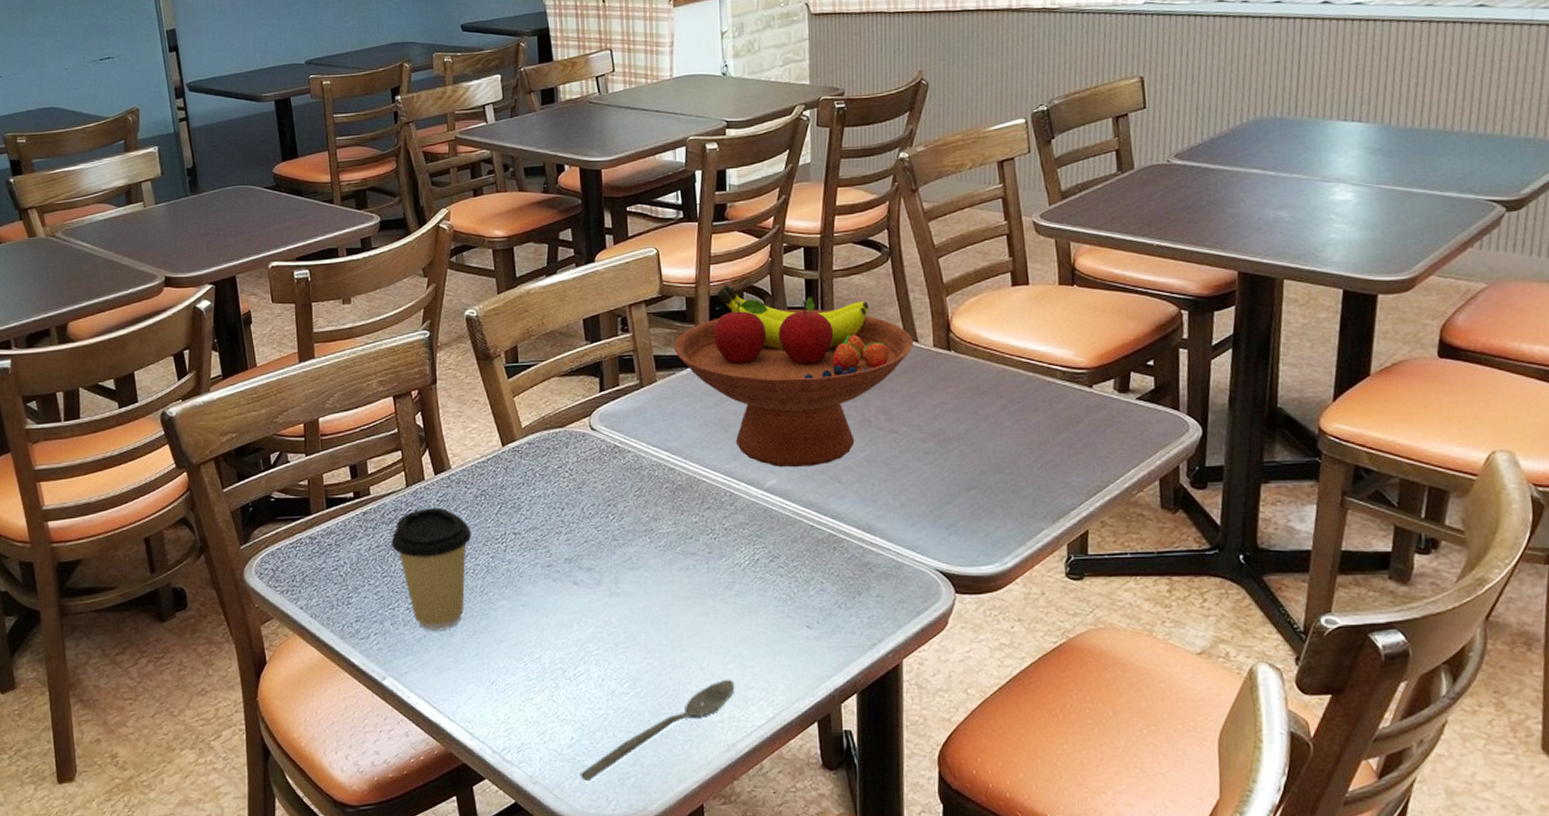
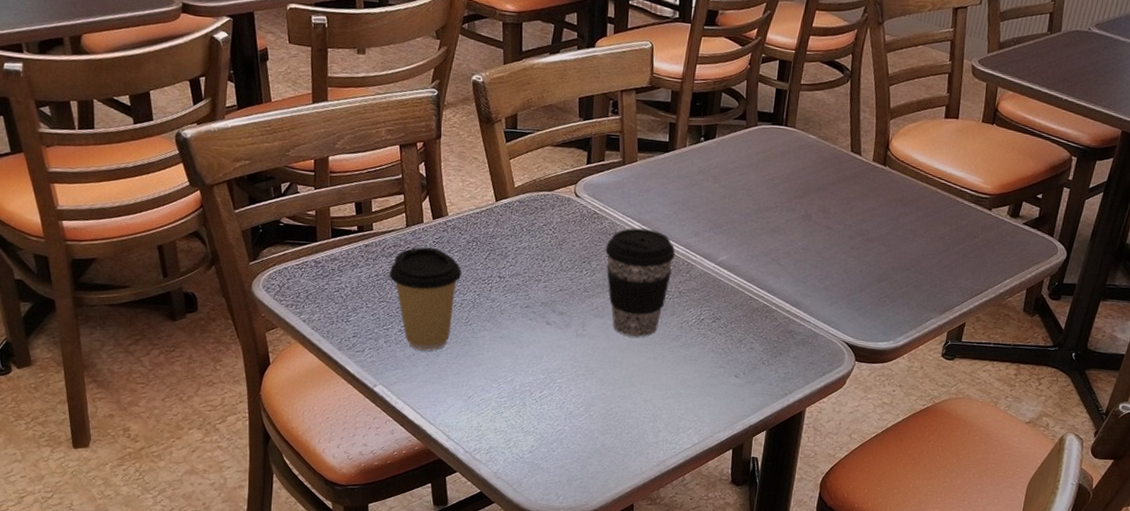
spoon: present [580,679,735,782] -> none [536,410,671,481]
coffee cup: none [632,457,715,589] -> present [605,228,676,337]
fruit bowl: present [673,284,913,468] -> none [655,84,857,249]

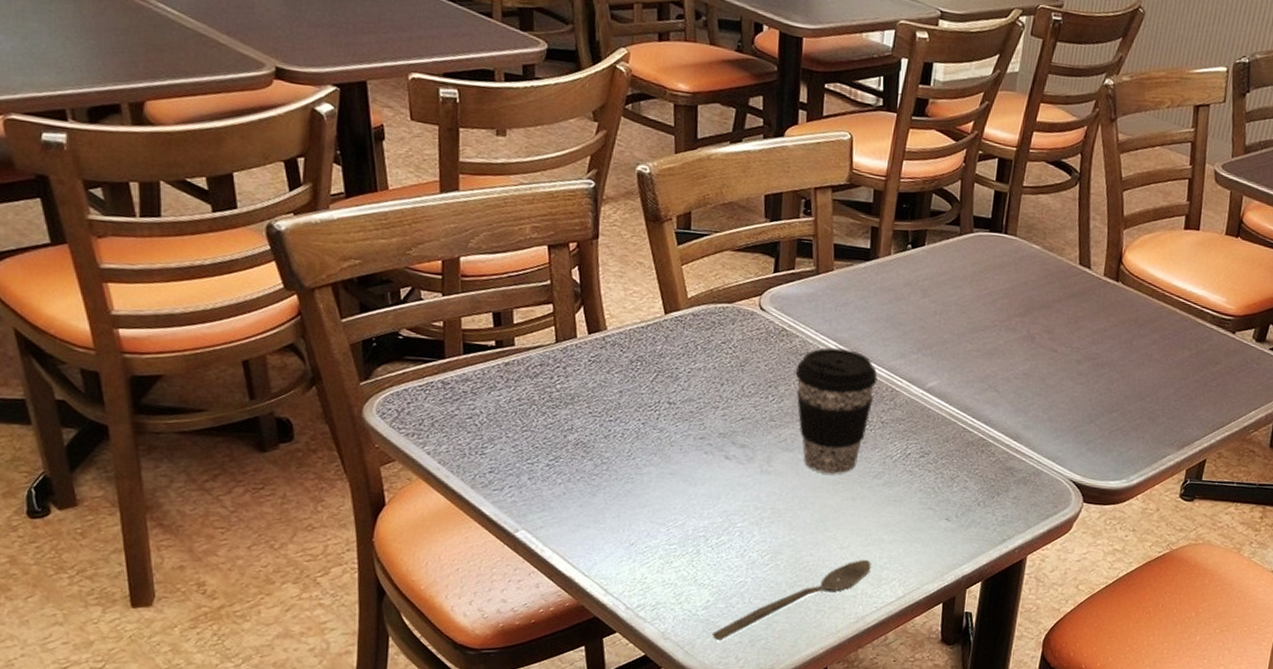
coffee cup: present [389,247,462,351] -> none [534,366,624,490]
spoon: none [536,410,671,481] -> present [712,559,872,641]

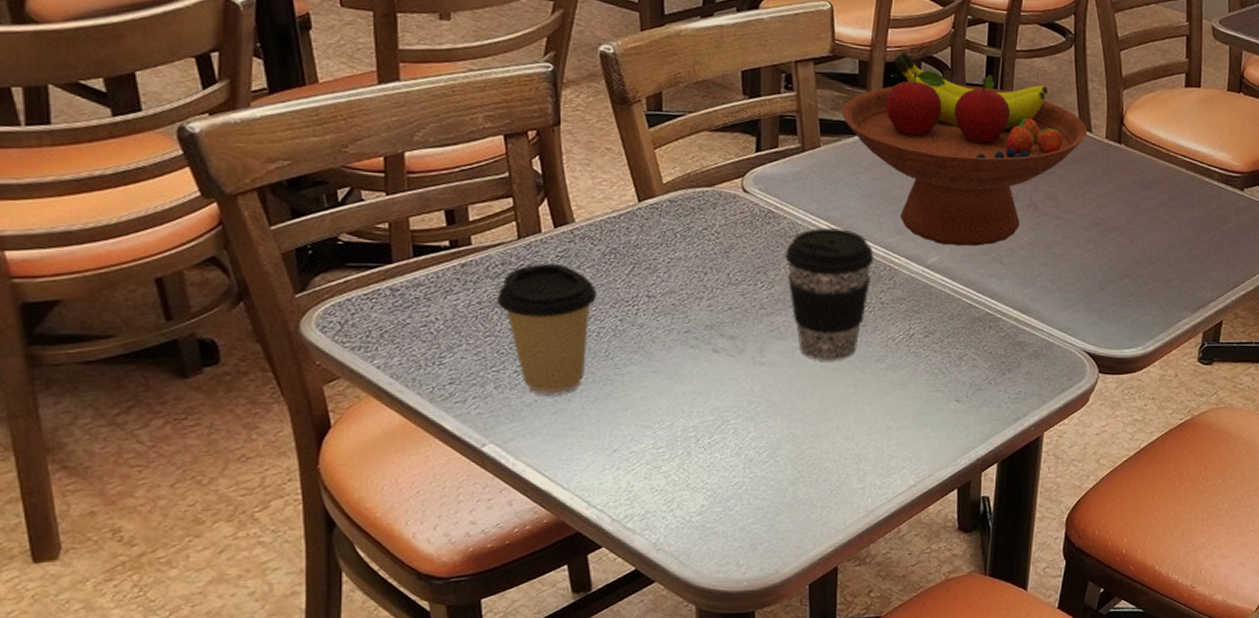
coffee cup: none [534,366,624,490] -> present [496,263,597,395]
spoon: present [712,559,872,641] -> none [709,448,879,548]
fruit bowl: none [855,183,1086,373] -> present [841,51,1087,247]

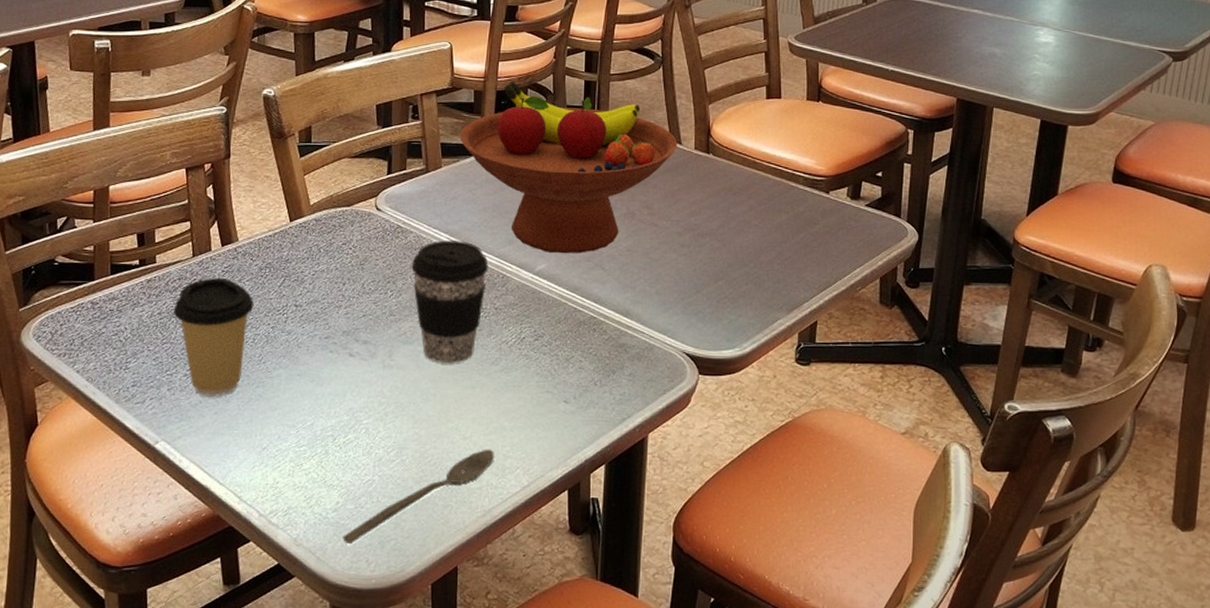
spoon: none [709,448,879,548] -> present [342,449,494,545]

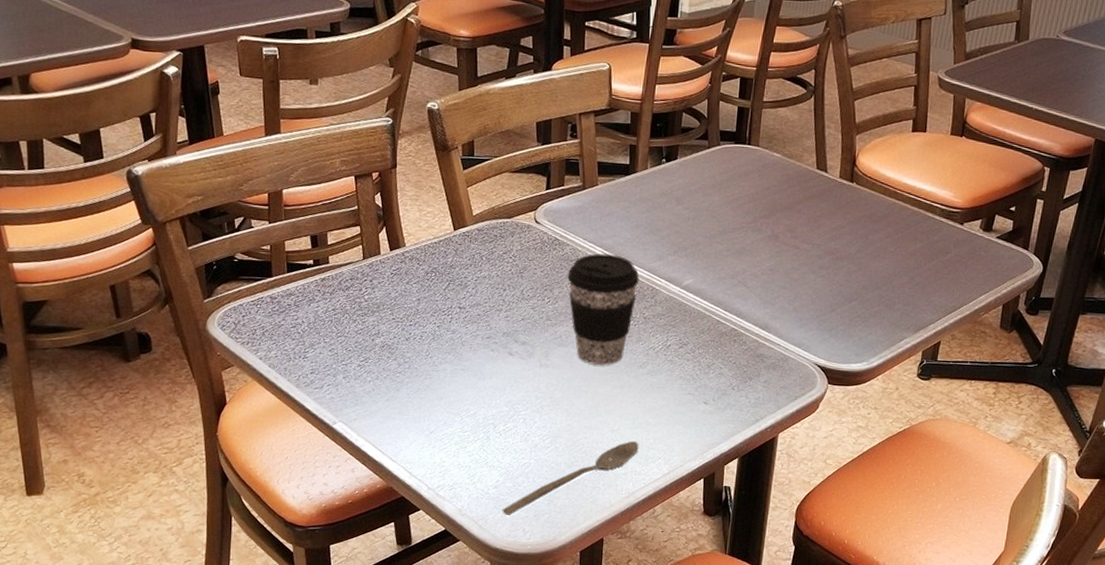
coffee cup: present [173,277,254,397] -> none [346,279,421,386]
fruit bowl: present [460,81,677,254] -> none [616,104,823,271]

